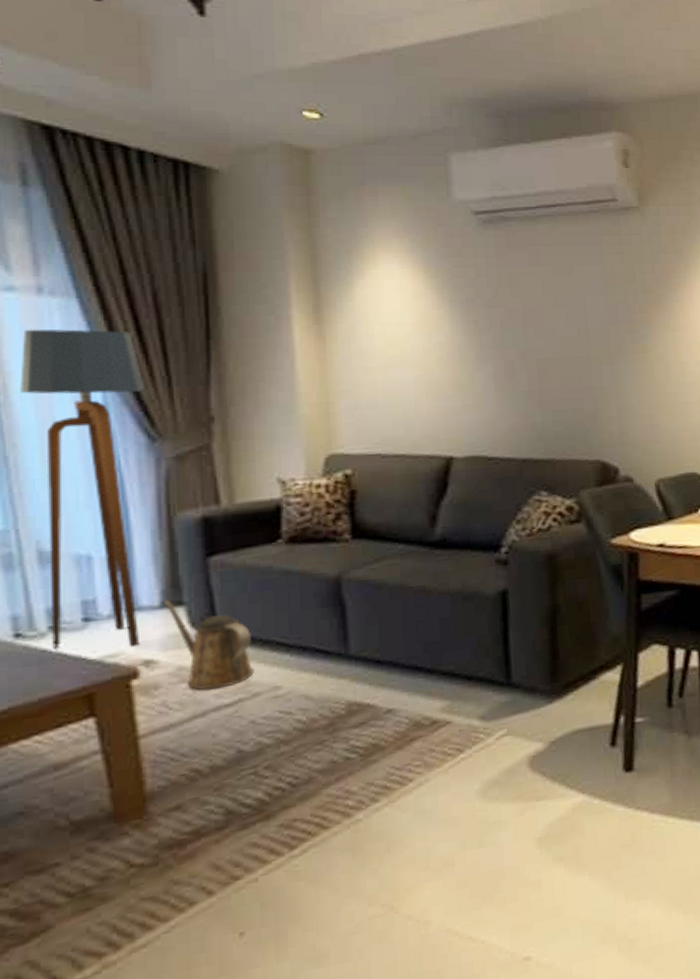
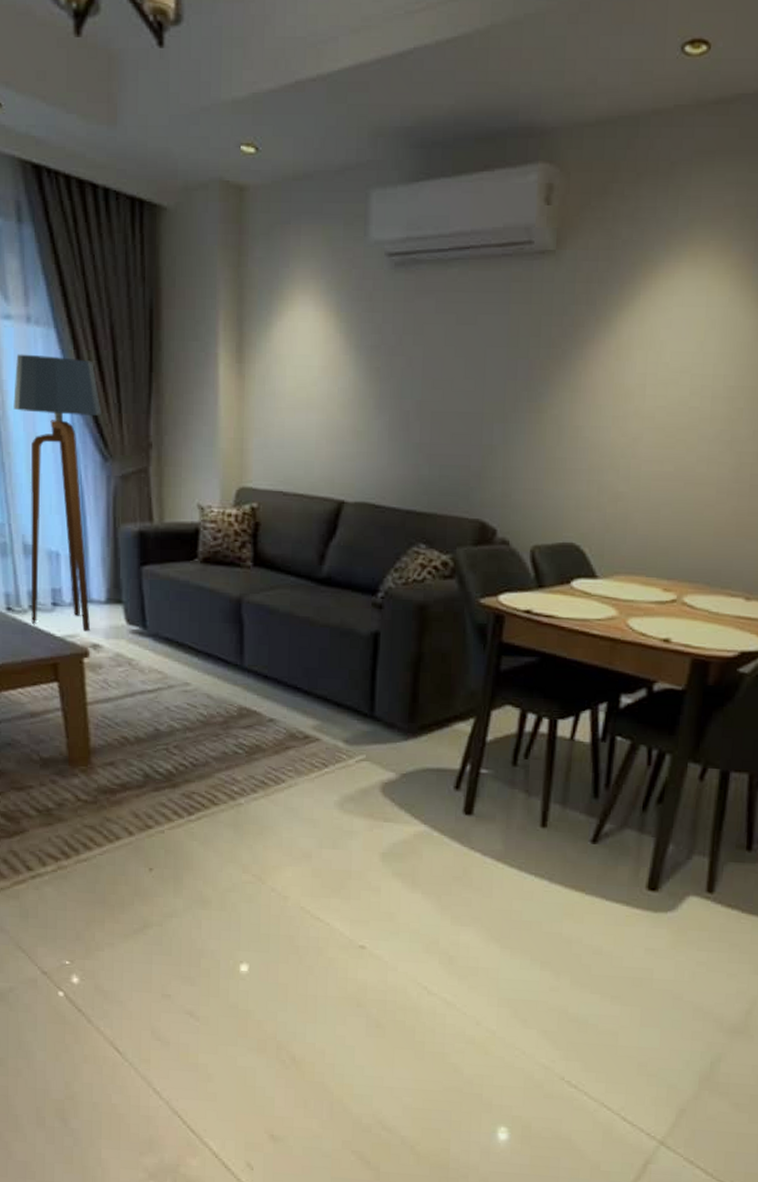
watering can: present [163,599,254,691] -> none [107,597,170,677]

